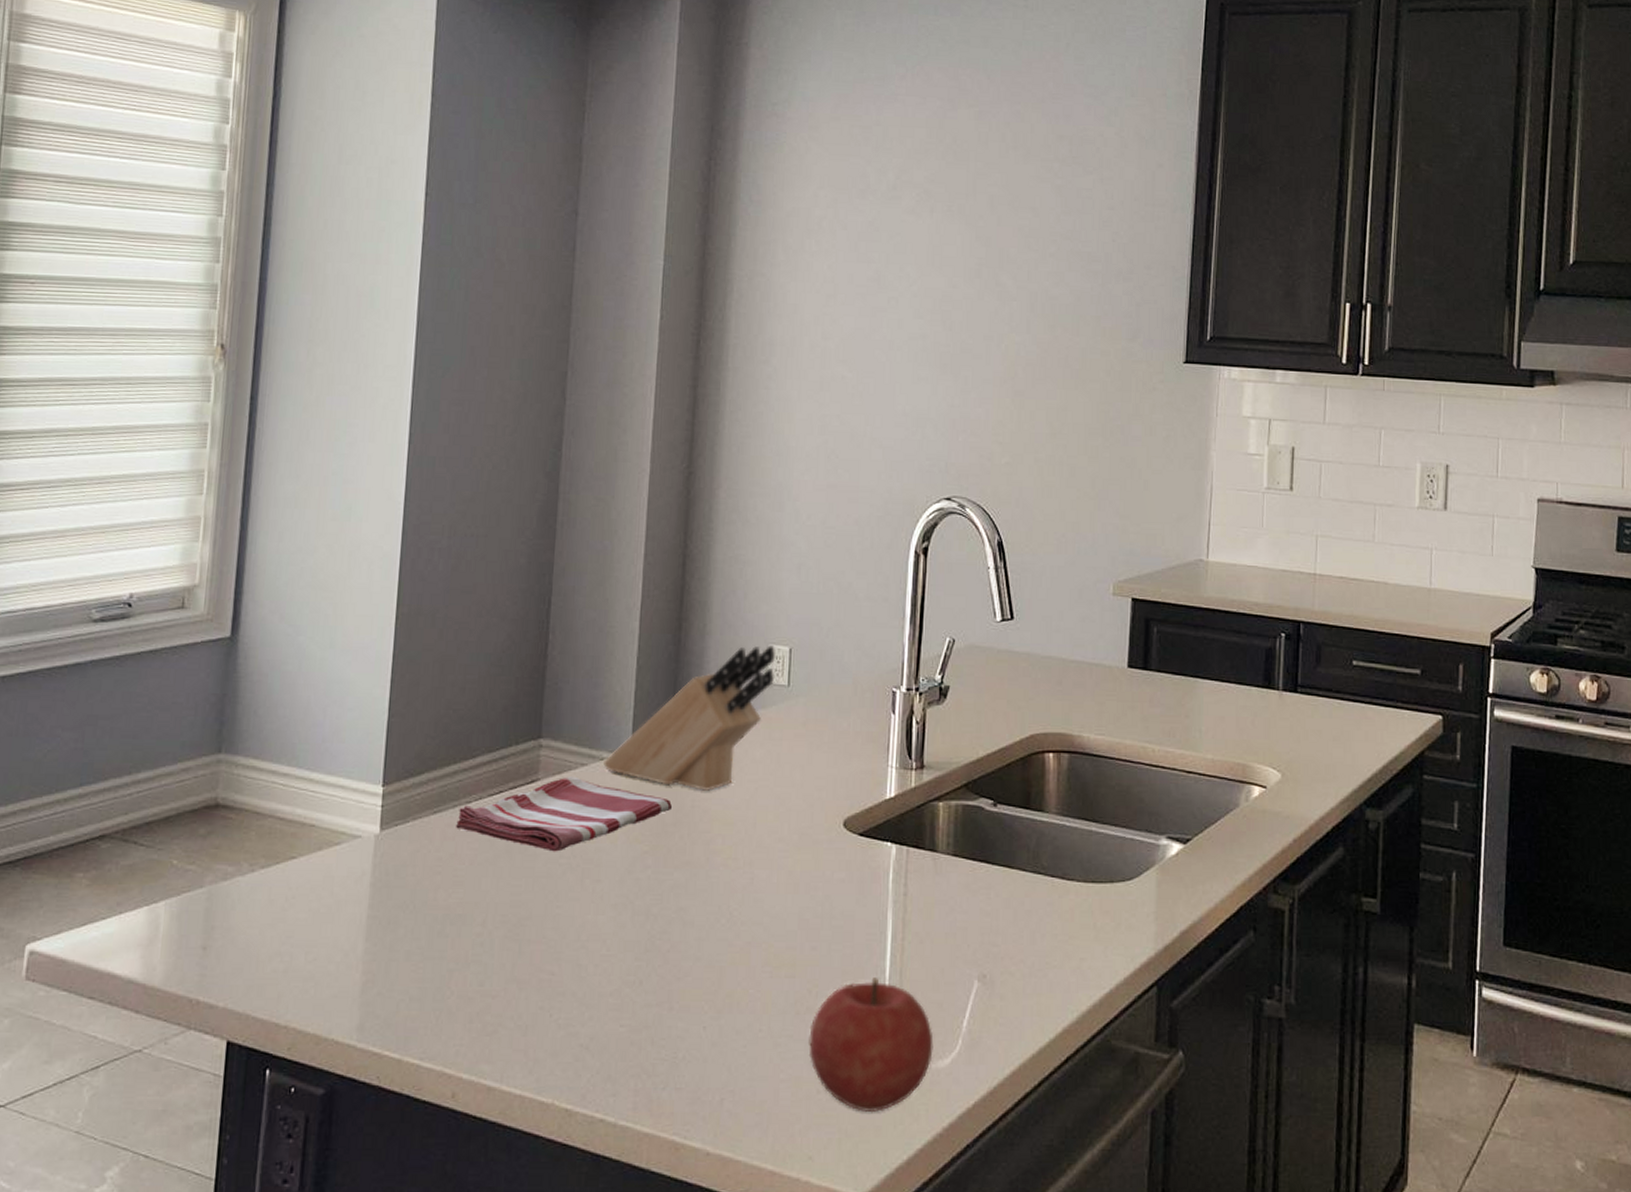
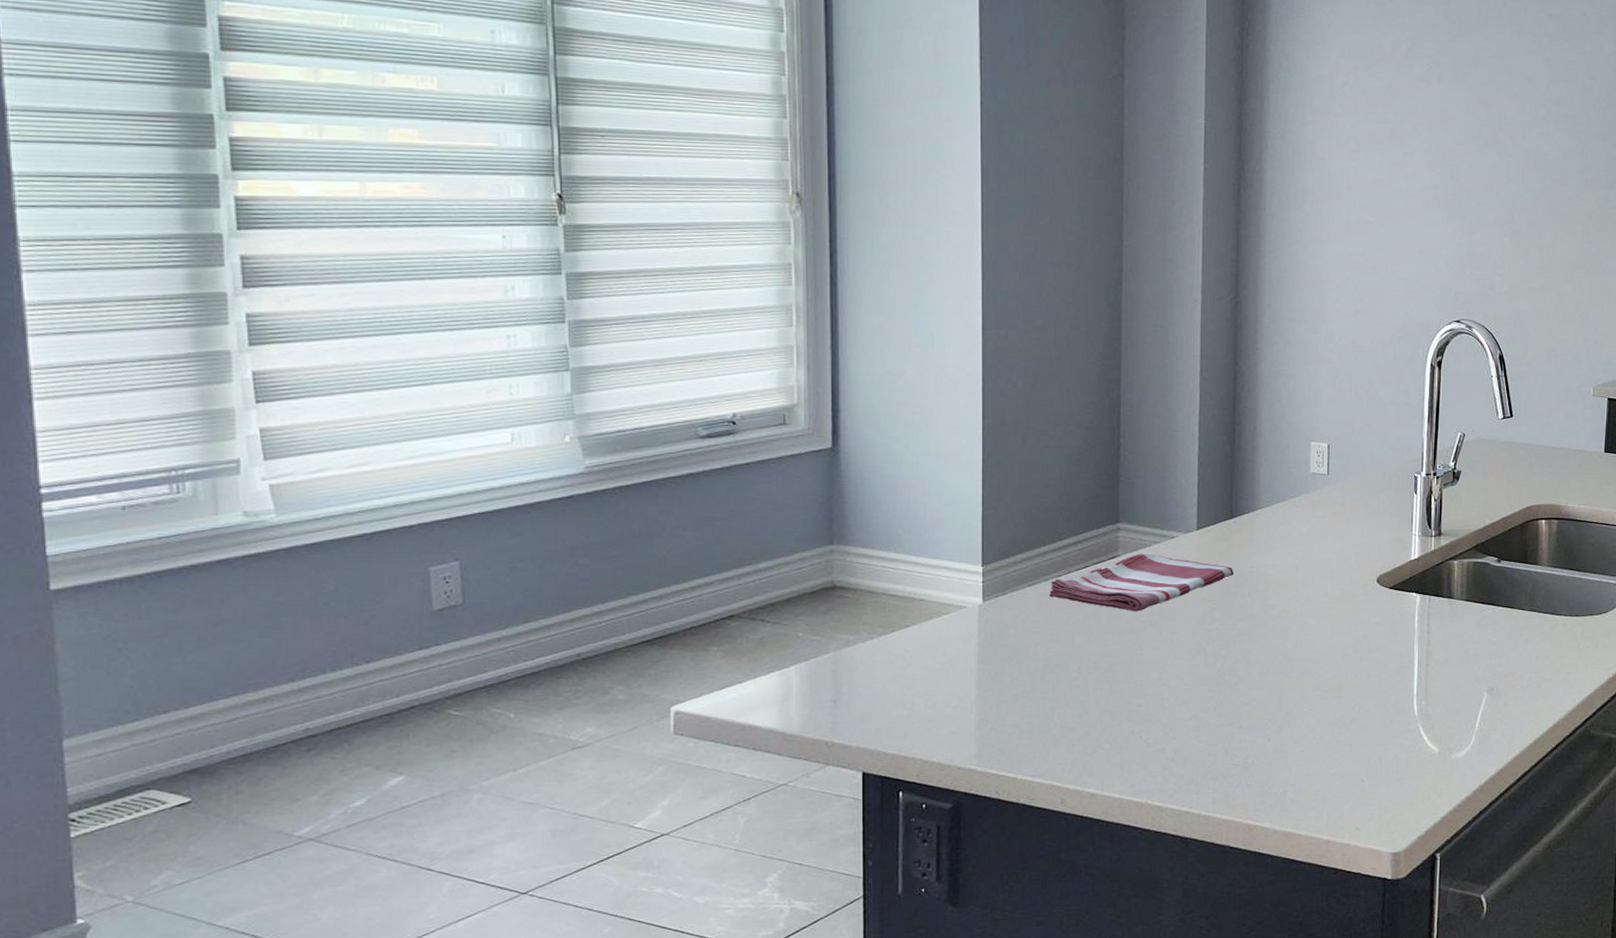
knife block: present [602,645,775,791] -> none [1173,443,1316,559]
fruit: present [808,976,934,1113] -> none [1354,694,1453,794]

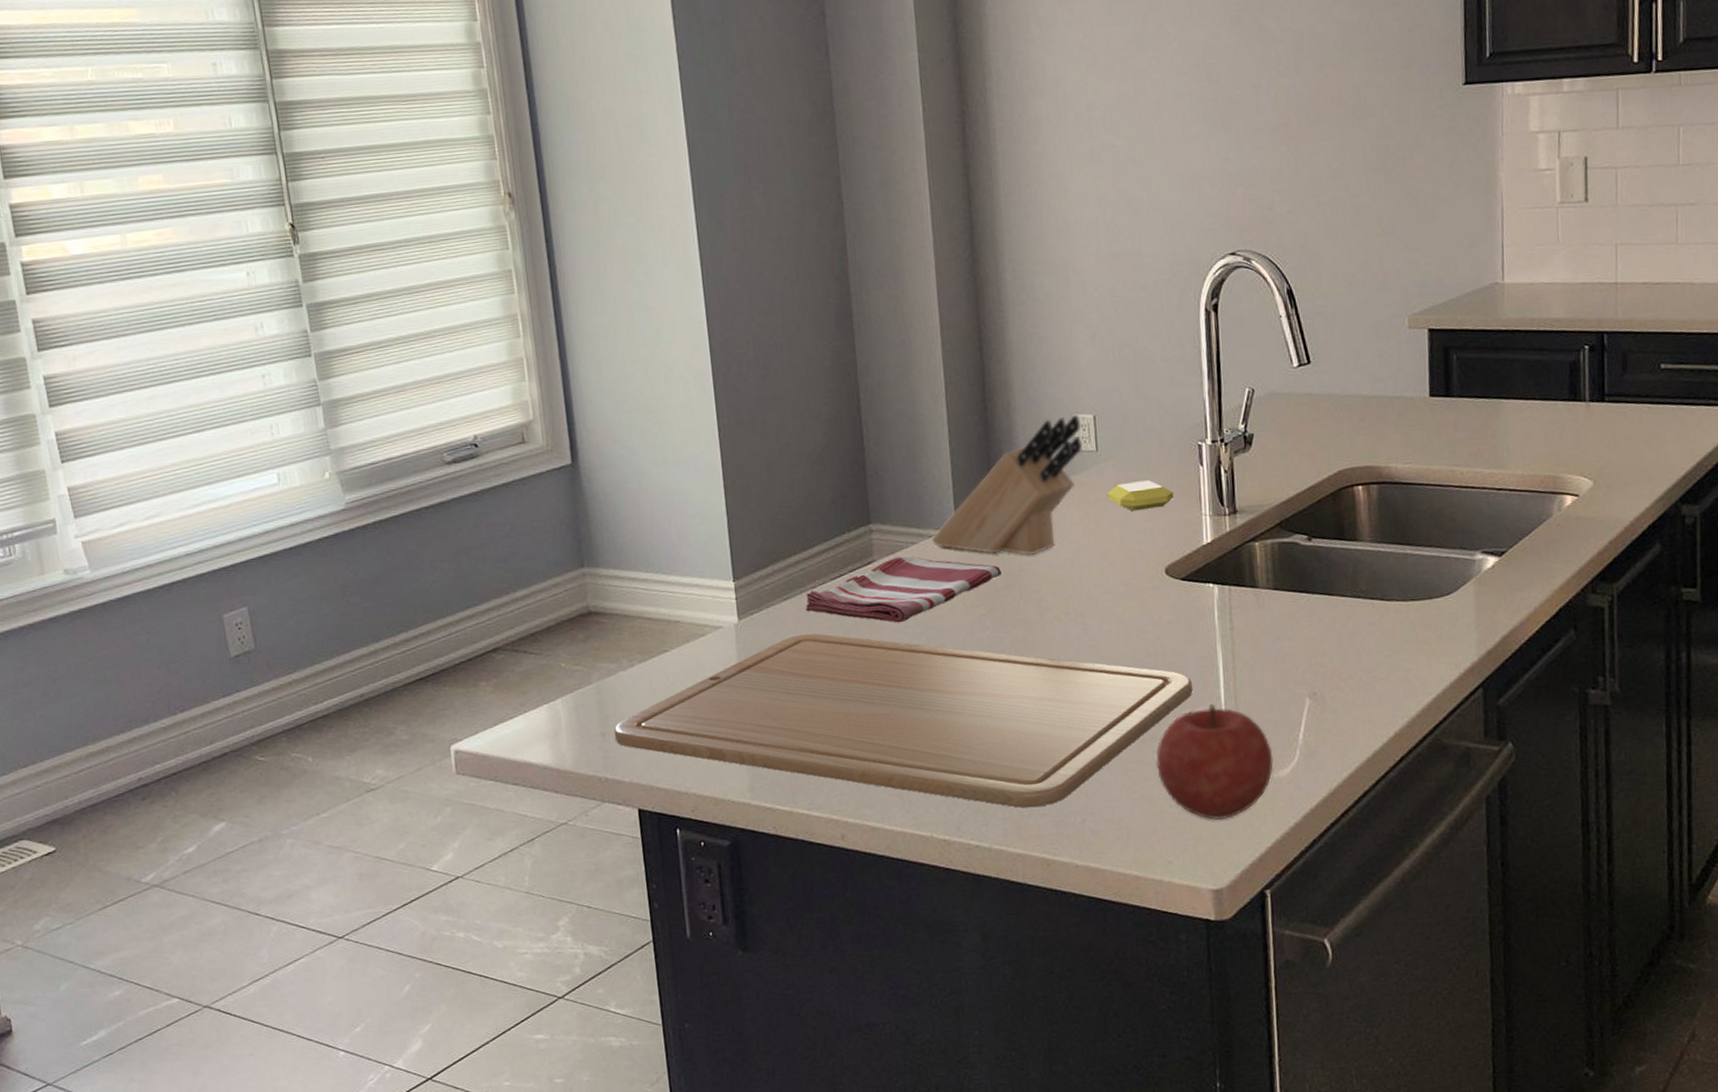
chopping board: none [846,618,1391,780] -> present [614,633,1193,808]
knife block: none [1173,443,1316,559] -> present [931,415,1082,555]
soap bar: none [1333,503,1390,528] -> present [1106,480,1174,511]
fruit: none [1354,694,1453,794] -> present [1155,703,1274,820]

